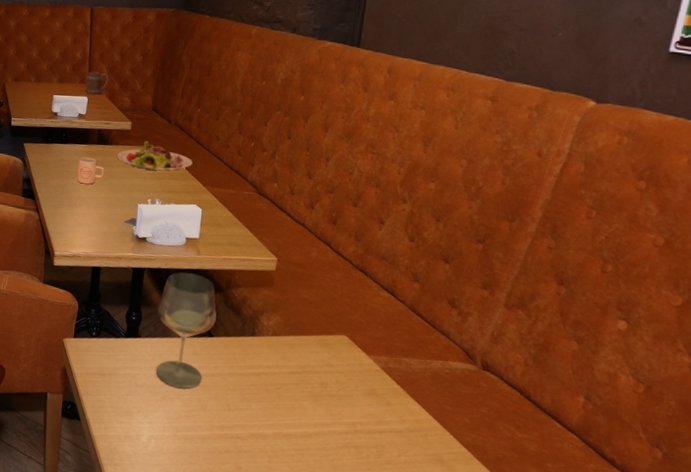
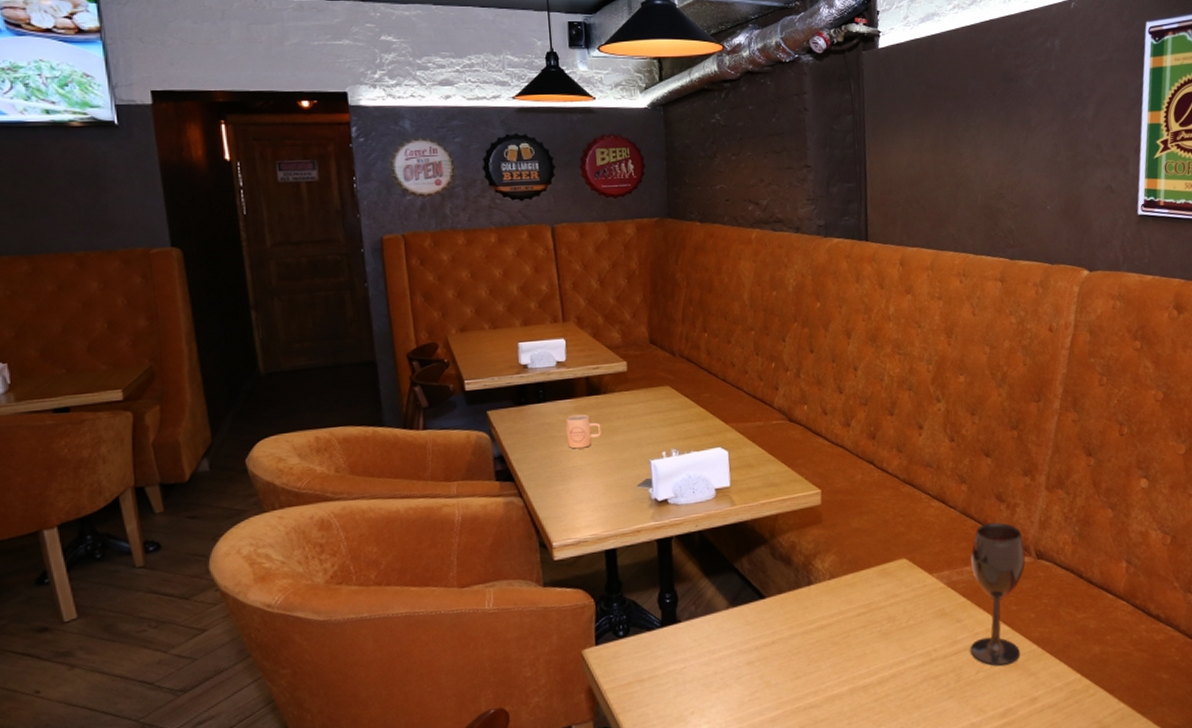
beer mug: present [85,71,109,96] -> none [559,305,589,336]
salad plate: present [117,140,193,170] -> none [615,381,708,417]
wine glass: present [156,272,217,389] -> none [694,528,765,671]
wine glass: none [396,323,471,459] -> present [970,522,1026,666]

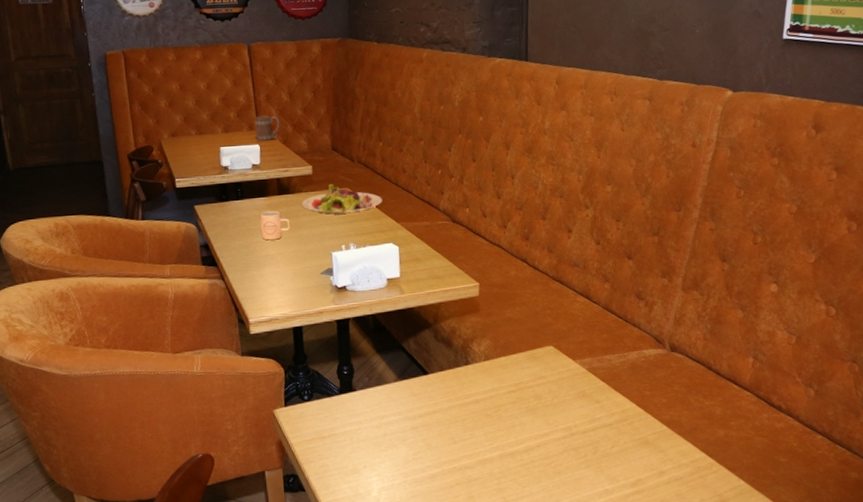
beer mug: none [559,305,589,336] -> present [254,115,280,142]
salad plate: none [615,381,708,417] -> present [302,183,382,215]
wine glass: present [970,522,1026,666] -> none [607,317,661,443]

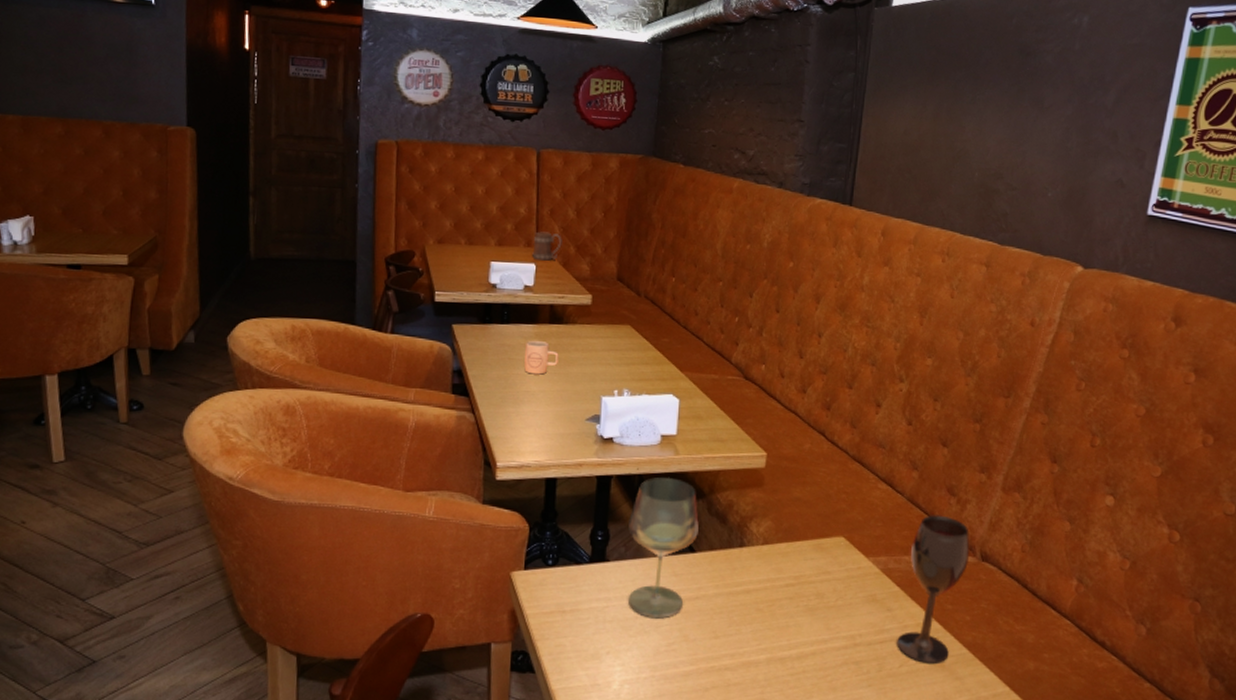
salad plate: present [302,183,382,215] -> none [575,318,667,354]
wine glass: none [368,313,429,434] -> present [628,477,699,619]
wine glass: none [607,317,661,443] -> present [897,515,970,665]

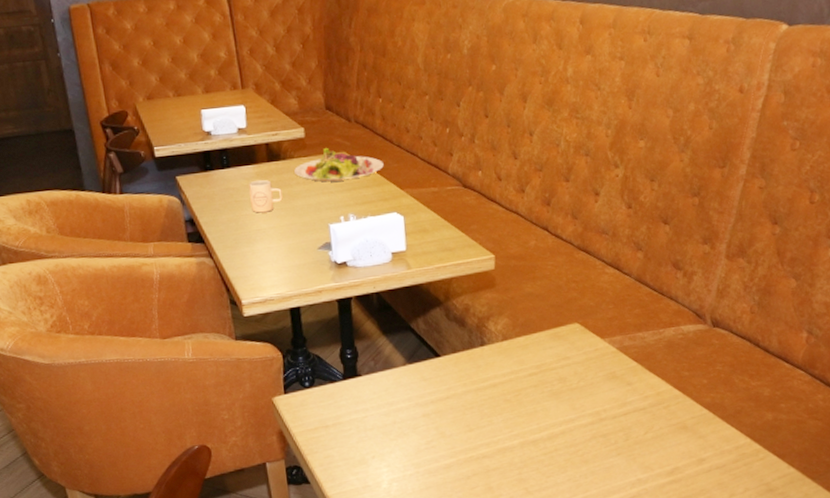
beer mug: present [532,231,562,262] -> none [238,72,267,103]
salad plate: none [575,318,667,354] -> present [294,147,384,182]
wine glass: present [628,477,699,619] -> none [373,290,440,421]
wine glass: present [897,515,970,665] -> none [640,290,701,428]

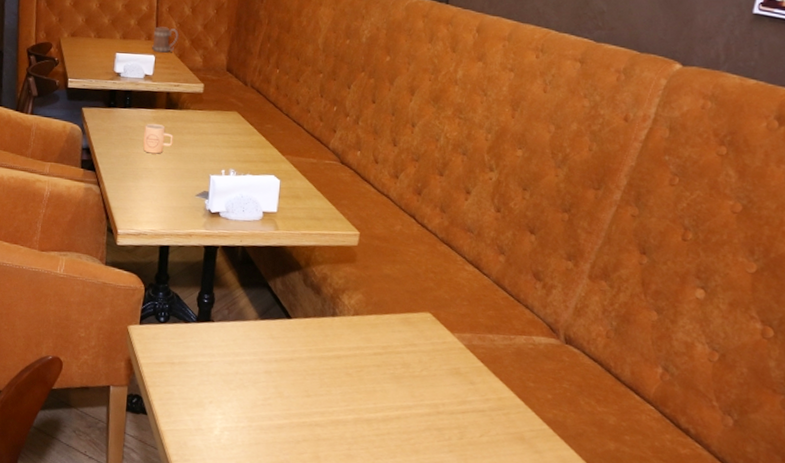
beer mug: none [238,72,267,103] -> present [152,26,179,54]
salad plate: present [294,147,384,182] -> none [188,105,270,138]

